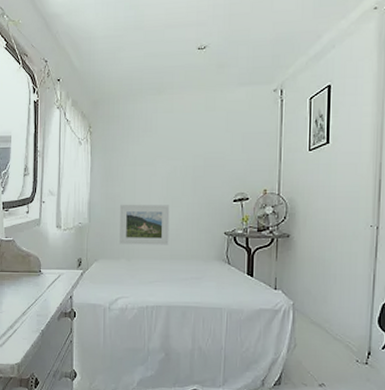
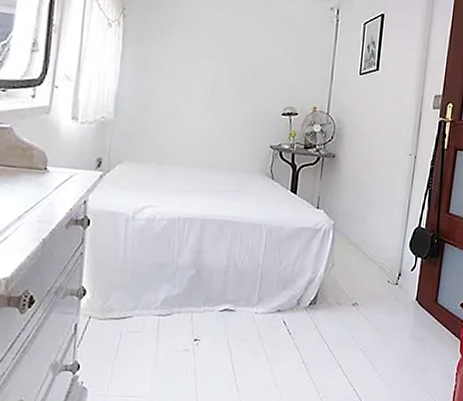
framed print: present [119,205,170,245] -> none [151,103,213,153]

